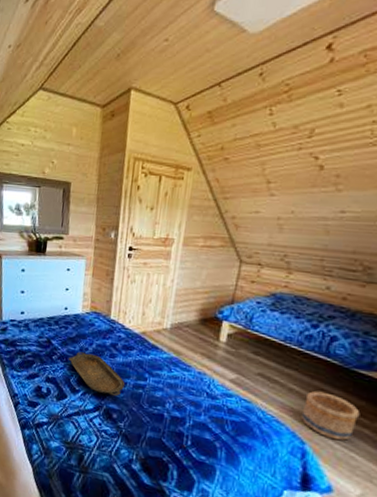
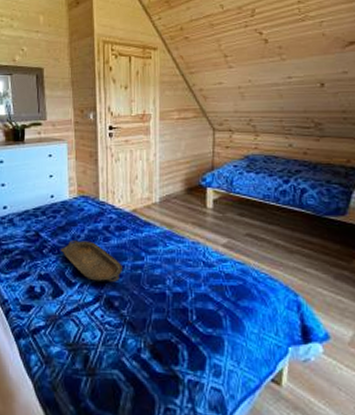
basket: present [301,391,360,441] -> none [290,242,338,287]

